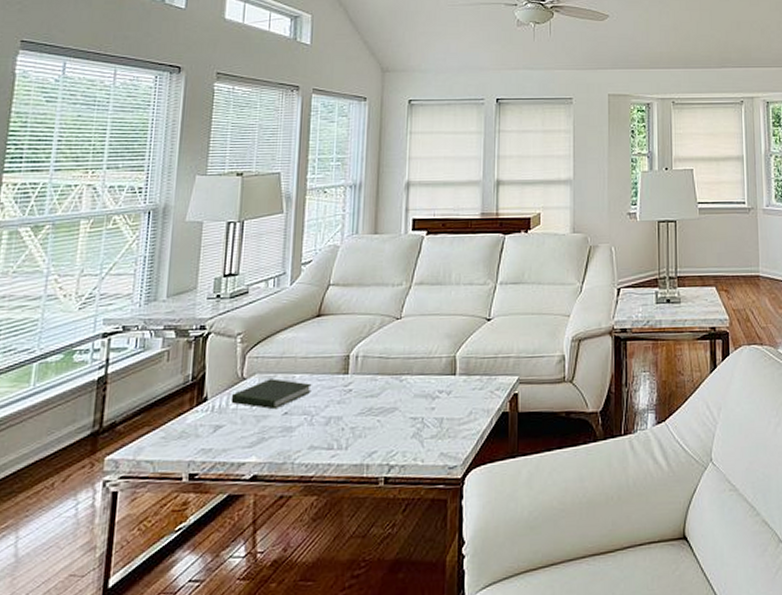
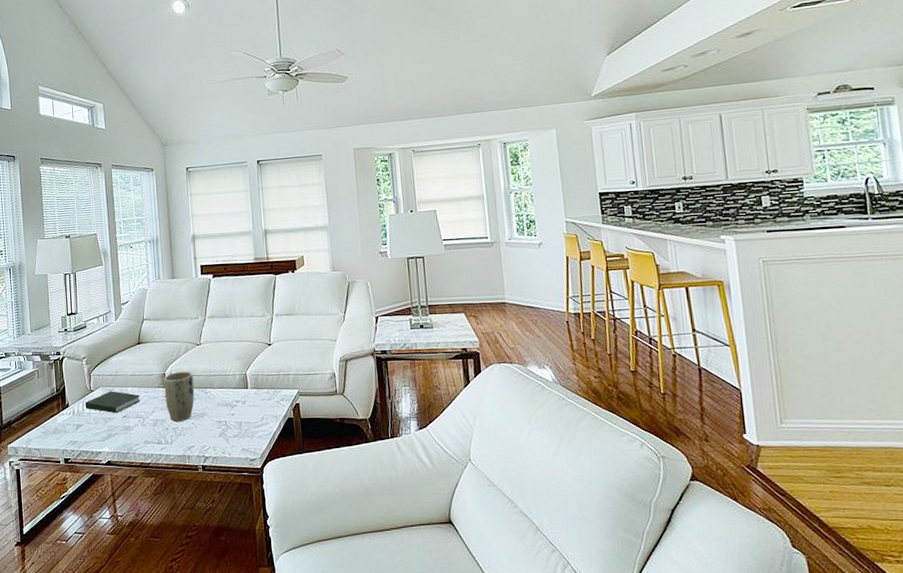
plant pot: none [345,352,387,419] -> present [163,371,195,422]

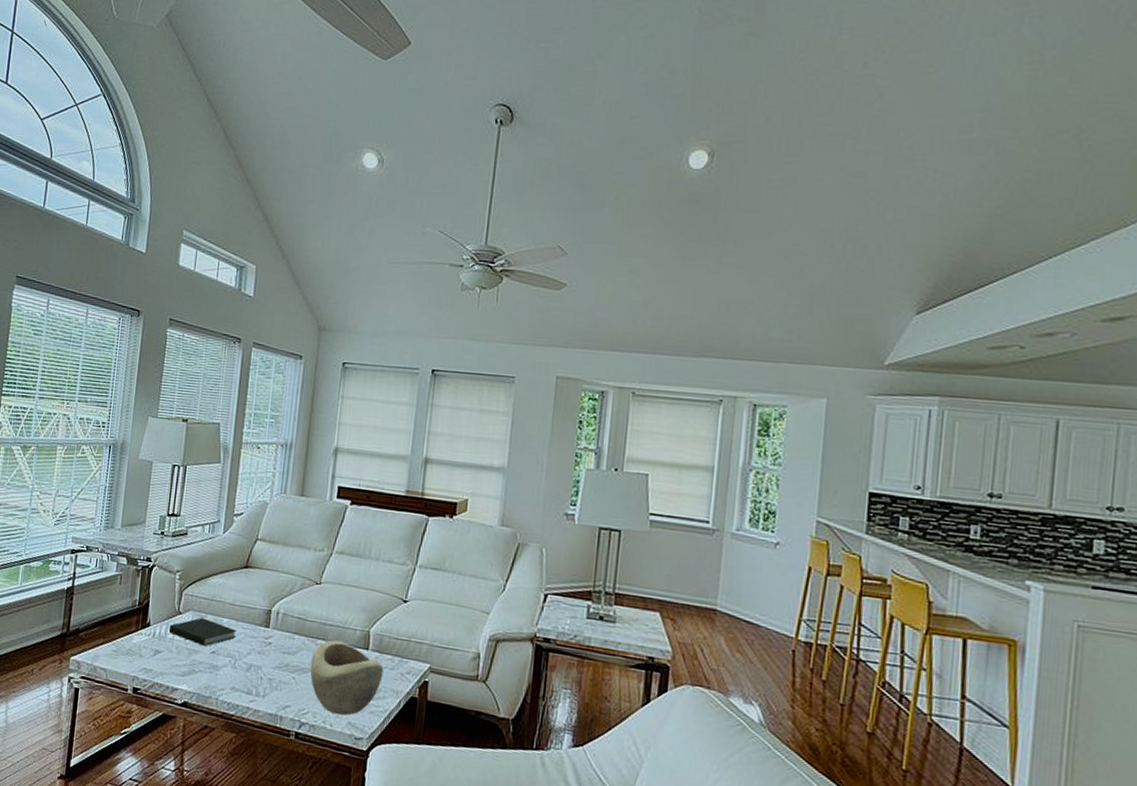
plant pot: present [163,371,195,422] -> none [265,611,305,673]
decorative bowl: none [204,386,263,444] -> present [310,640,384,716]

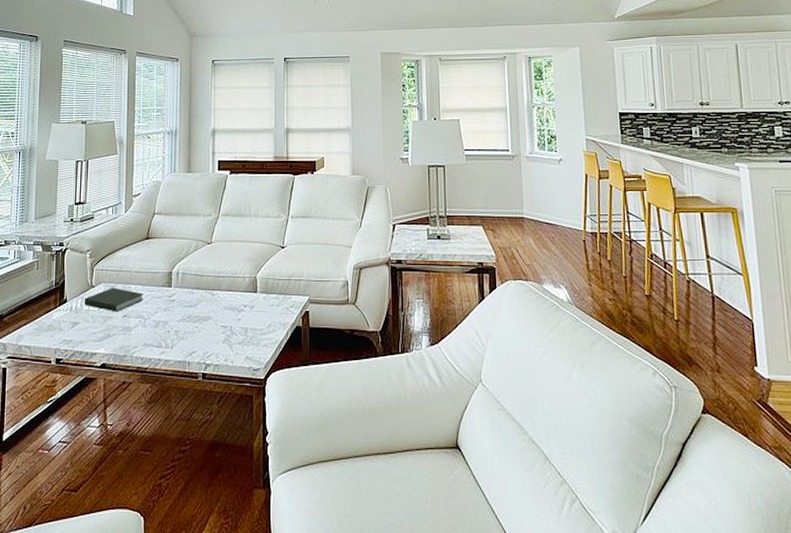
decorative bowl: present [310,640,384,716] -> none [210,289,271,351]

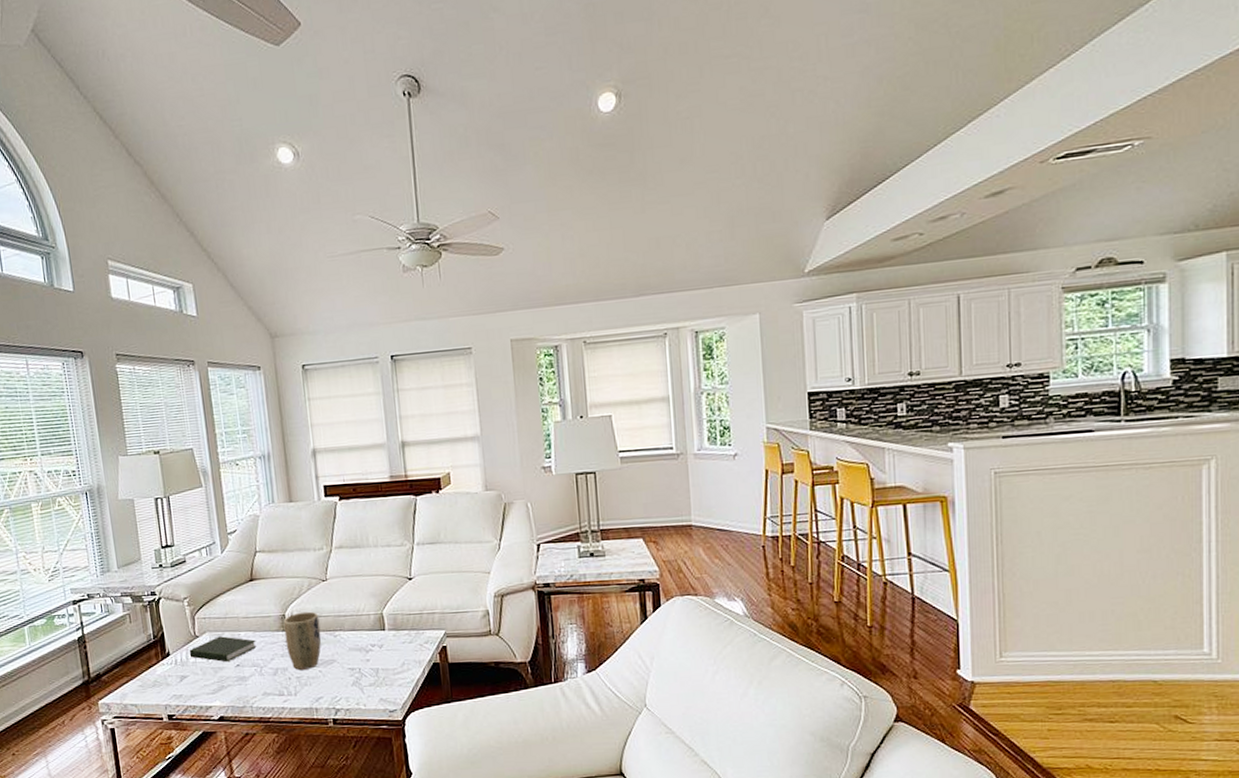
plant pot: none [169,270,201,324] -> present [283,611,322,670]

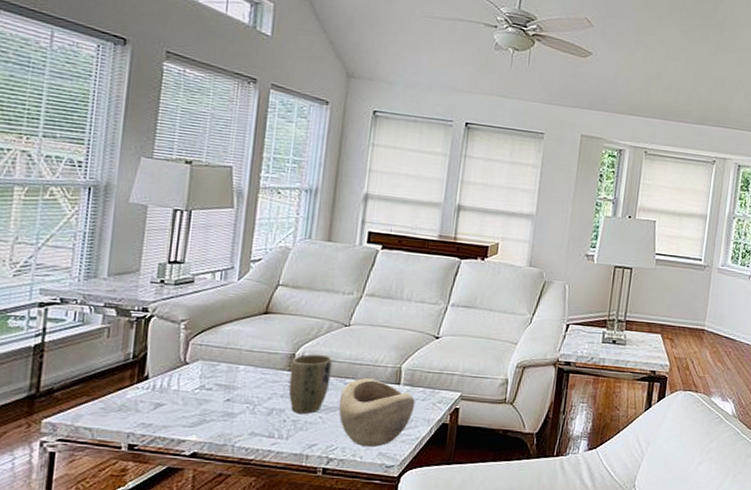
book: present [189,636,257,663] -> none [172,366,256,395]
decorative bowl: none [333,628,404,694] -> present [339,378,416,447]

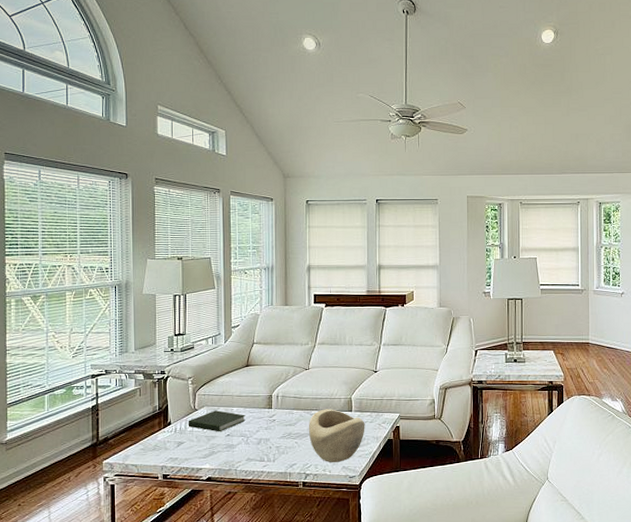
book: none [172,366,256,395] -> present [188,410,246,432]
plant pot: present [288,354,333,414] -> none [270,393,300,441]

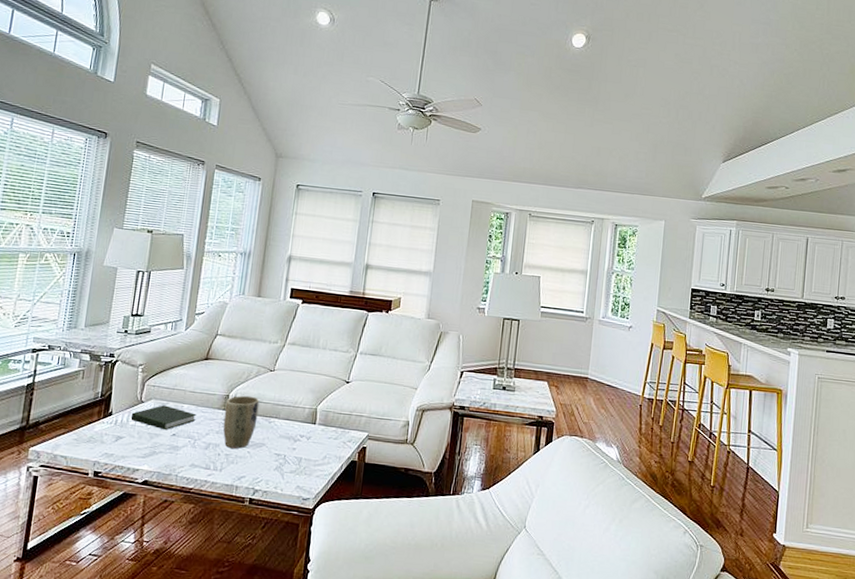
plant pot: none [270,393,300,441] -> present [223,395,260,449]
decorative bowl: present [309,409,365,462] -> none [264,418,329,481]

